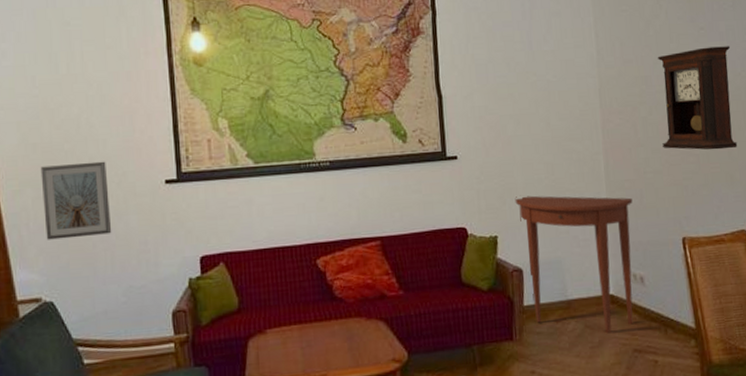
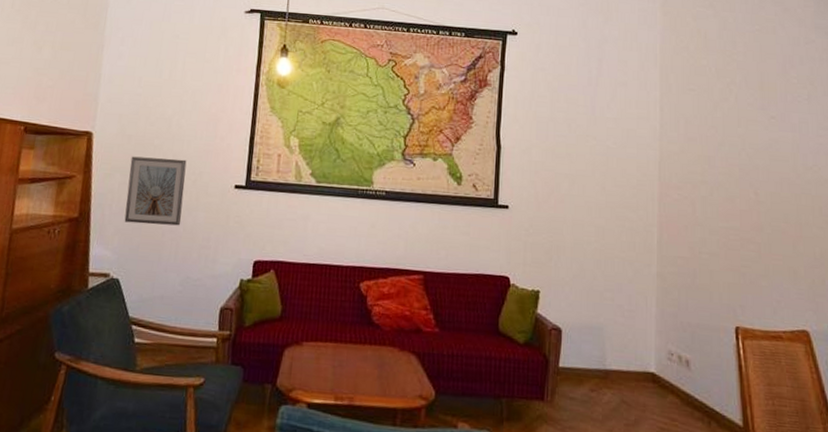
console table: present [515,195,633,334] -> none [561,255,684,414]
pendulum clock: present [657,46,738,150] -> none [722,136,804,243]

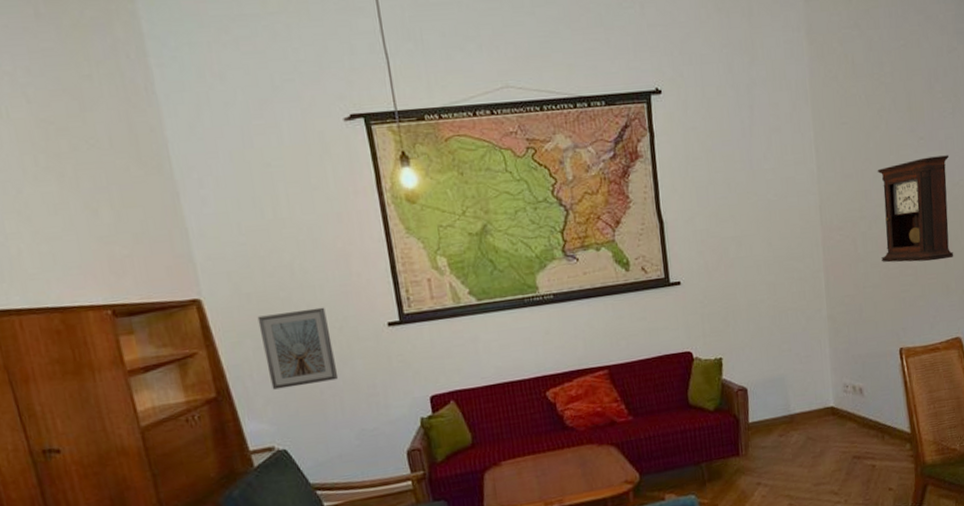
pendulum clock: none [722,136,804,243] -> present [877,155,954,263]

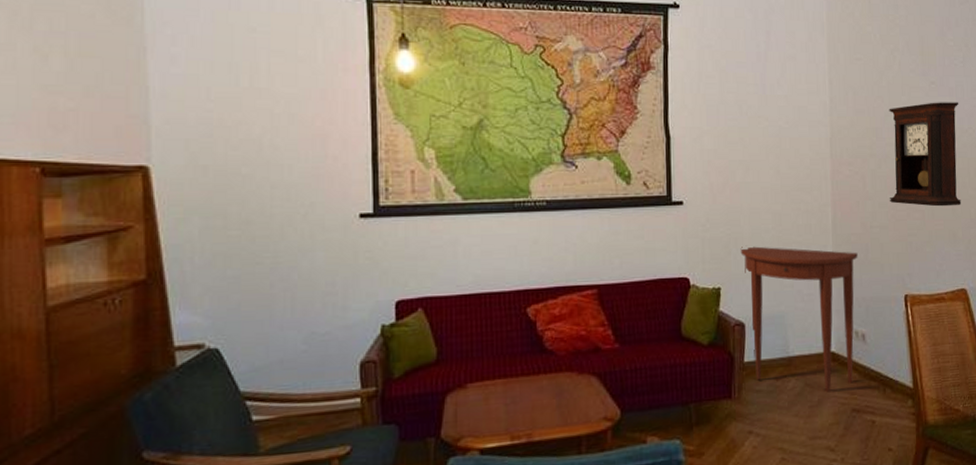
picture frame: present [257,307,339,390] -> none [211,189,294,277]
console table: none [738,313,852,444] -> present [740,246,858,393]

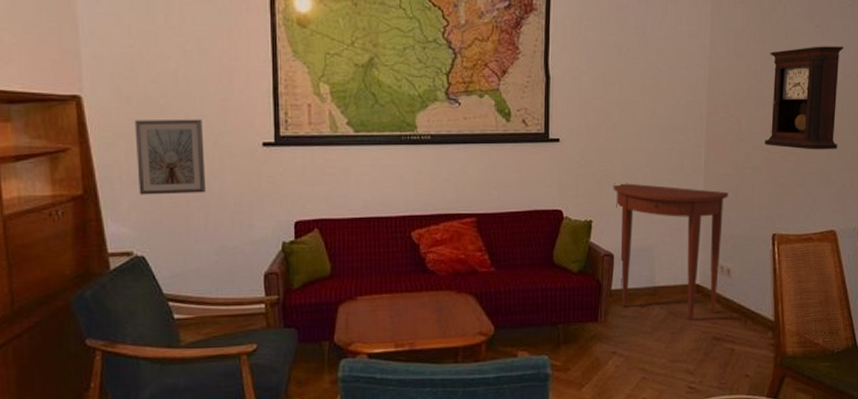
picture frame: none [211,189,294,277] -> present [134,119,207,195]

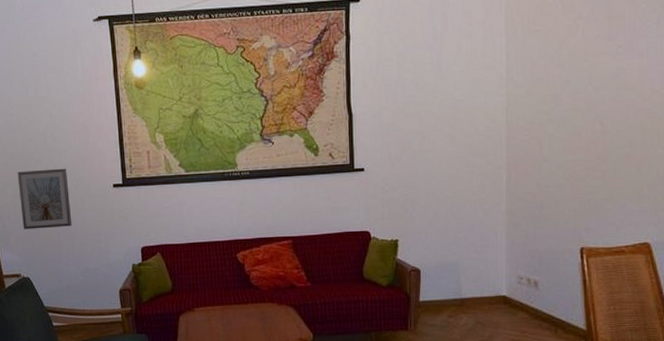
console table: present [613,183,728,321] -> none [416,205,532,330]
pendulum clock: present [764,46,844,150] -> none [568,64,651,166]

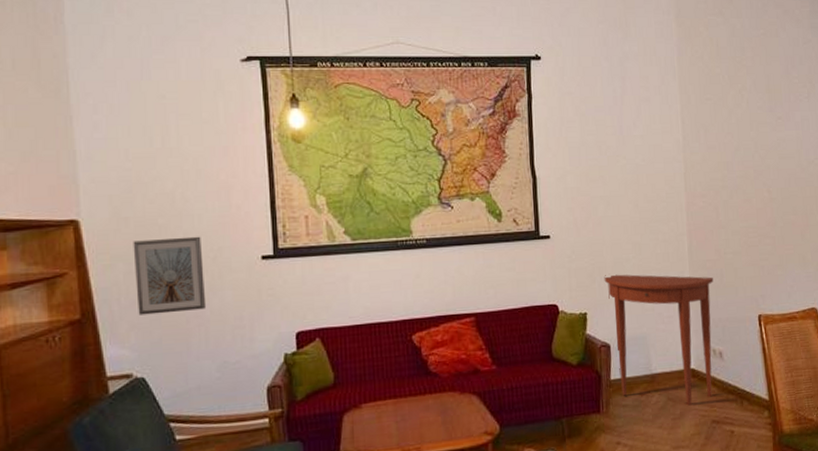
console table: none [416,205,532,330] -> present [604,274,713,406]

